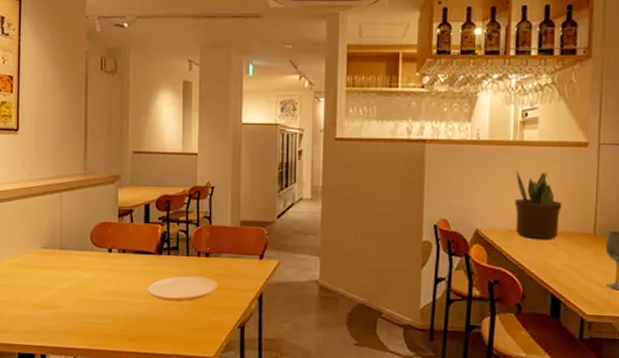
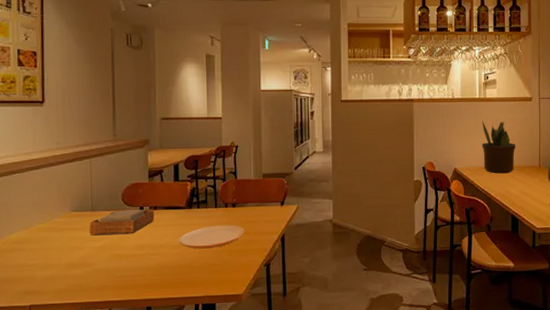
napkin holder: none [57,250,123,277] -> present [89,209,155,235]

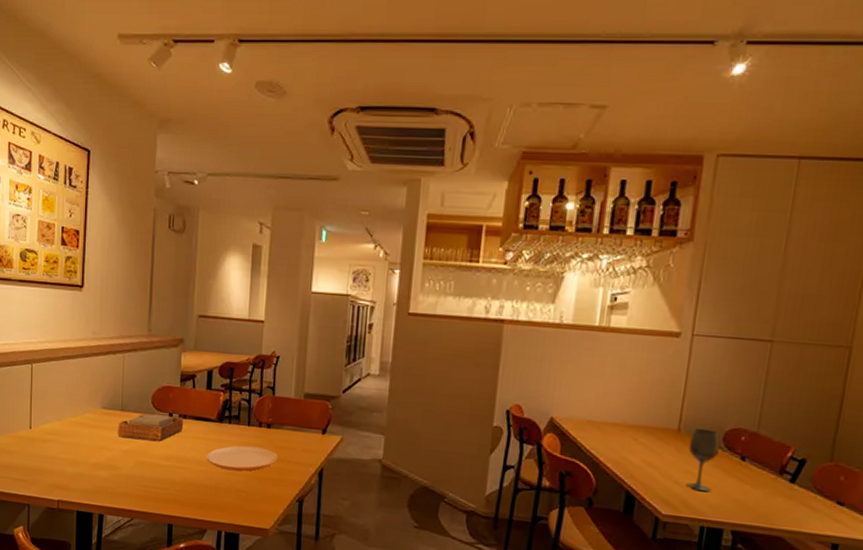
planter: present [482,120,516,174] -> none [594,358,646,434]

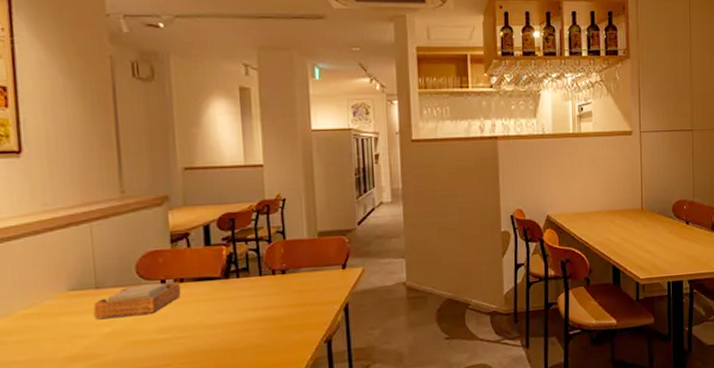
plate: present [206,445,278,471] -> none [214,295,298,328]
wineglass: present [685,428,720,493] -> none [651,204,671,255]

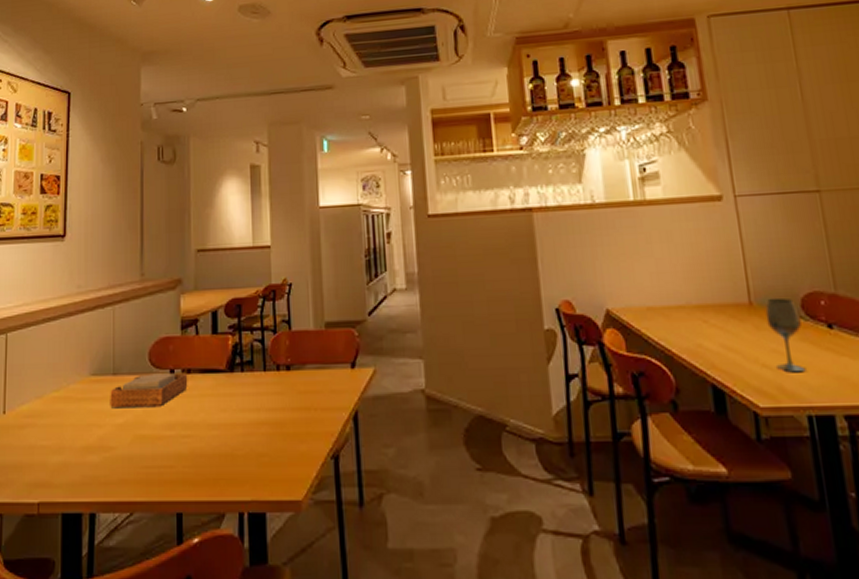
wineglass: none [651,204,671,255] -> present [765,297,806,373]

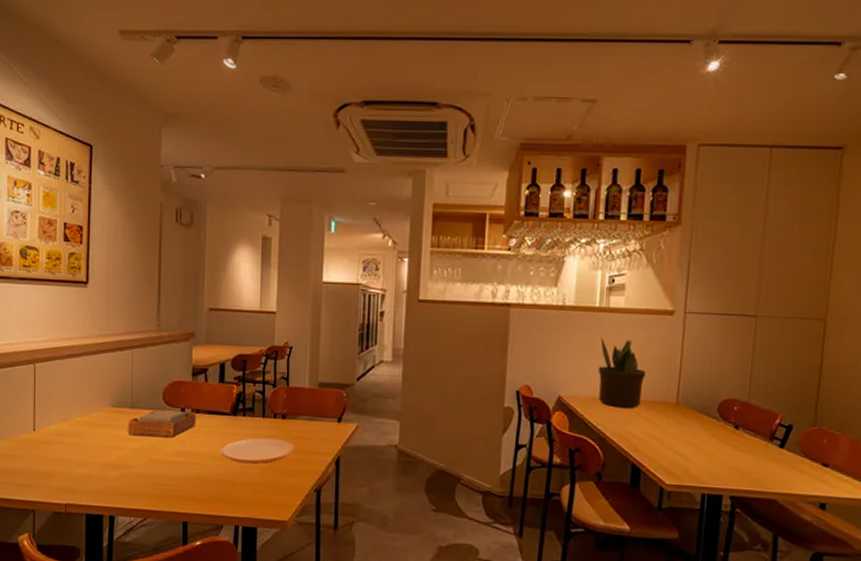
plate: none [218,396,303,431] -> present [221,438,294,464]
planter: none [643,234,706,317] -> present [598,337,646,409]
wineglass: present [765,297,806,373] -> none [685,400,715,461]

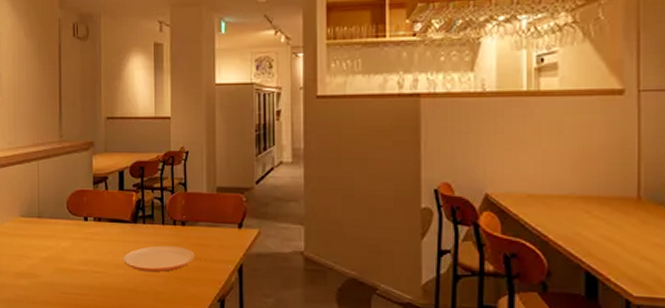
napkin holder: present [128,410,197,437] -> none [36,219,99,246]
planter: present [598,337,646,409] -> none [532,125,594,207]

